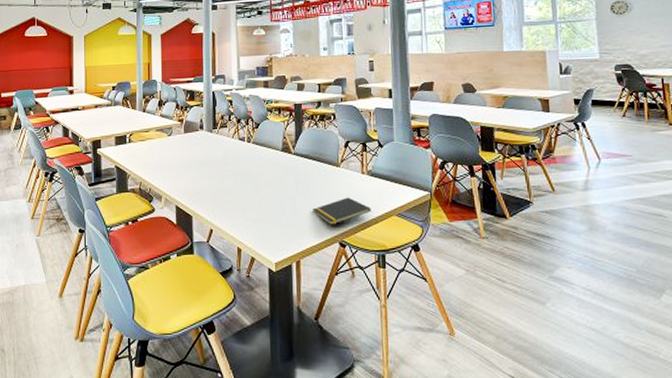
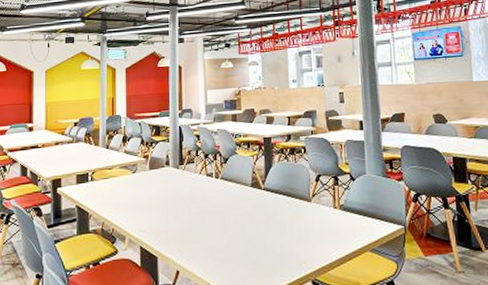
notepad: present [313,197,371,225] -> none [284,233,344,263]

